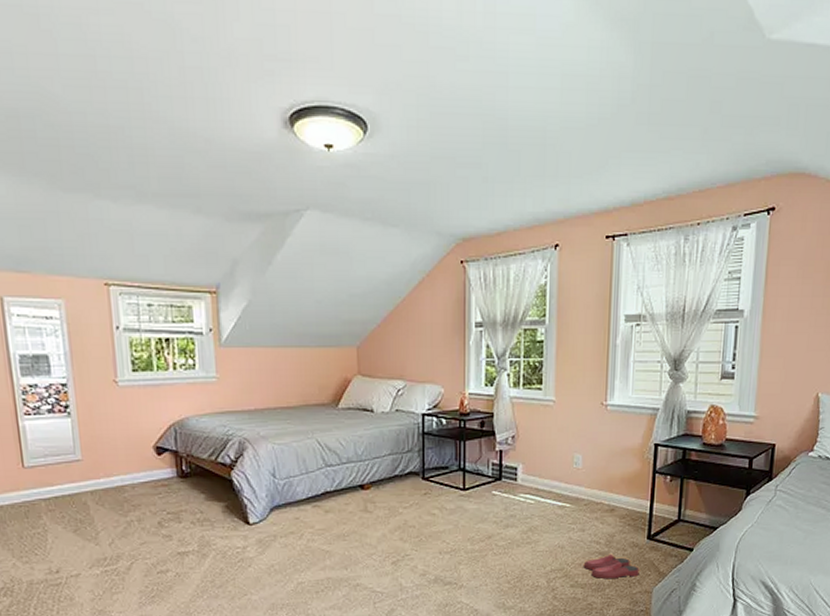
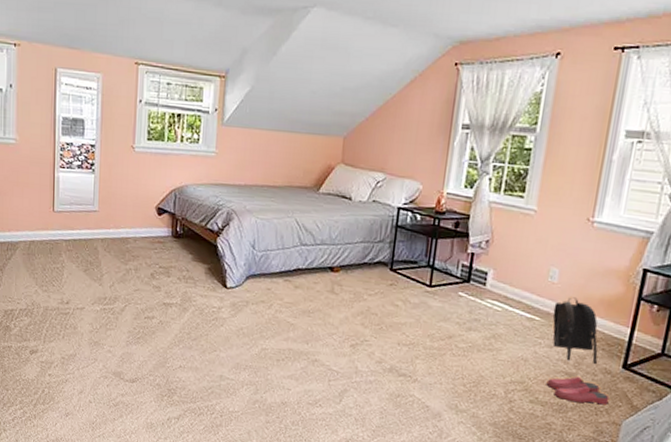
backpack: none [581,479,626,541] -> present [552,297,598,365]

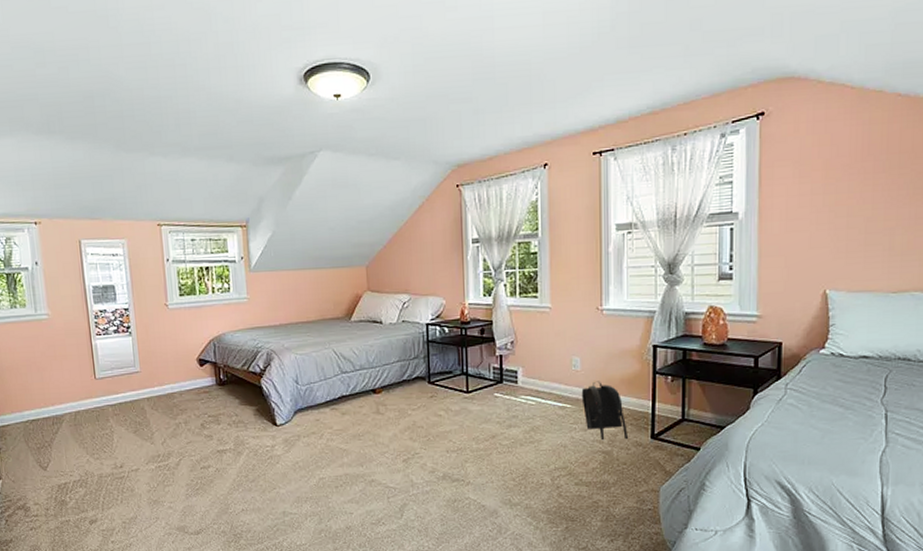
slippers: present [546,376,610,405] -> none [587,452,645,478]

